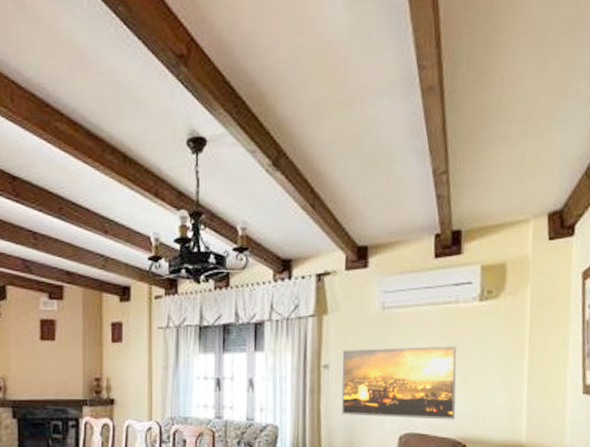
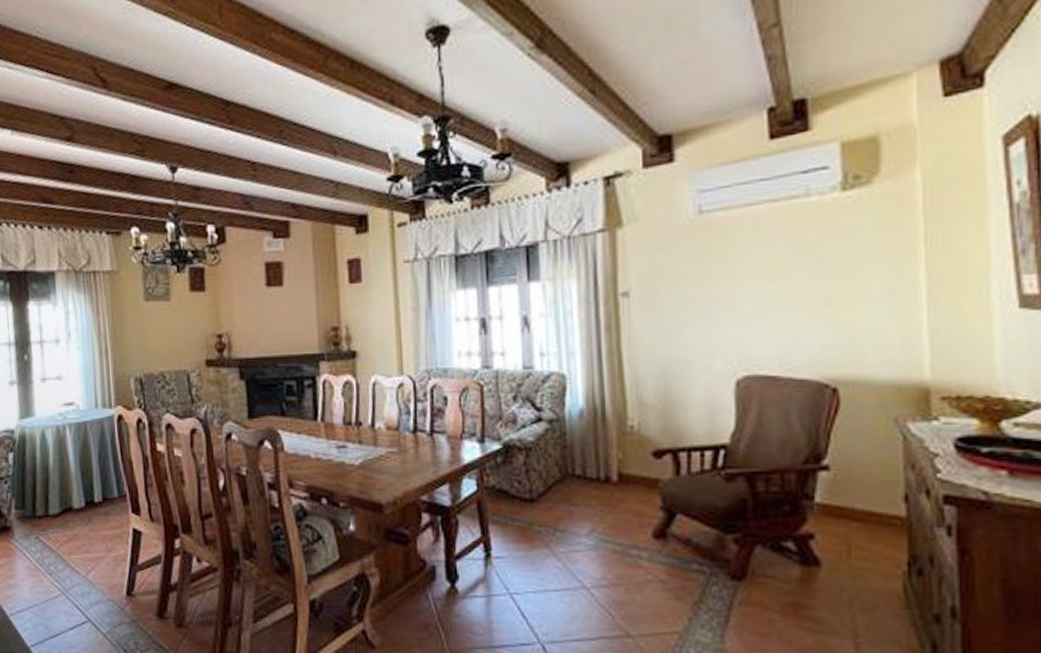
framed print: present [341,346,457,420] -> none [646,254,818,356]

